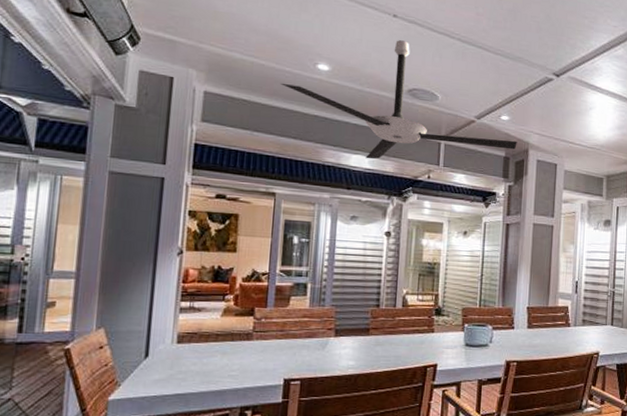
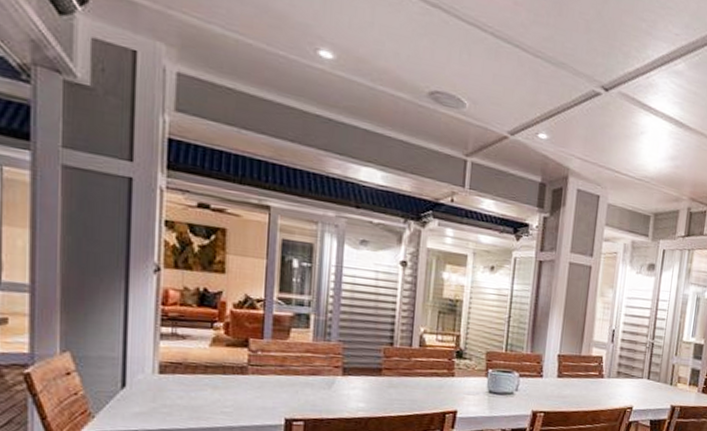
ceiling fan: present [281,40,517,159] -> none [273,27,556,176]

